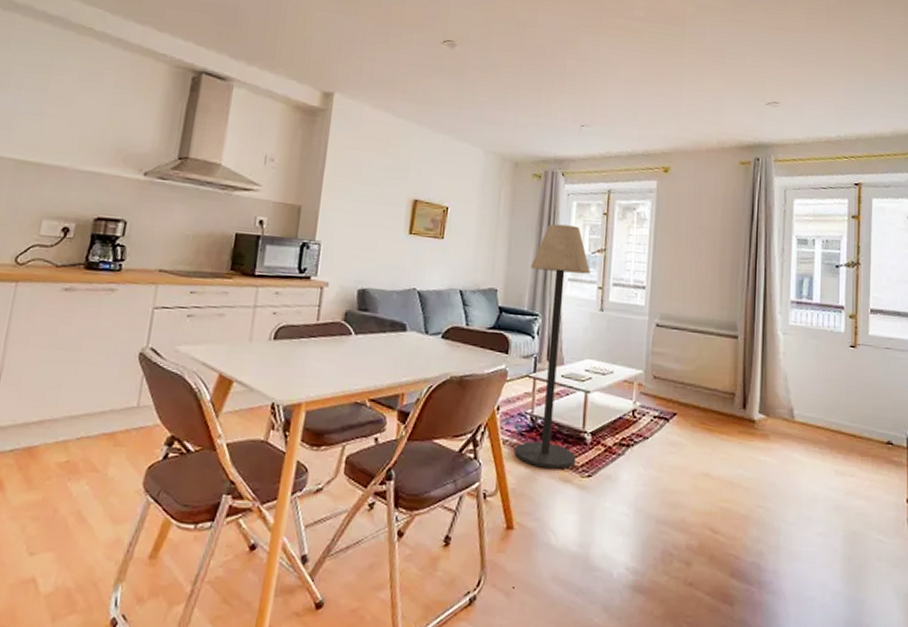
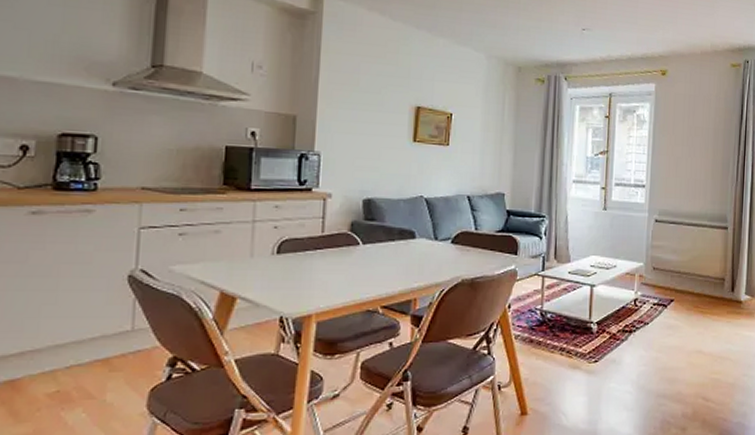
floor lamp: present [515,224,591,469] -> none [526,127,594,358]

